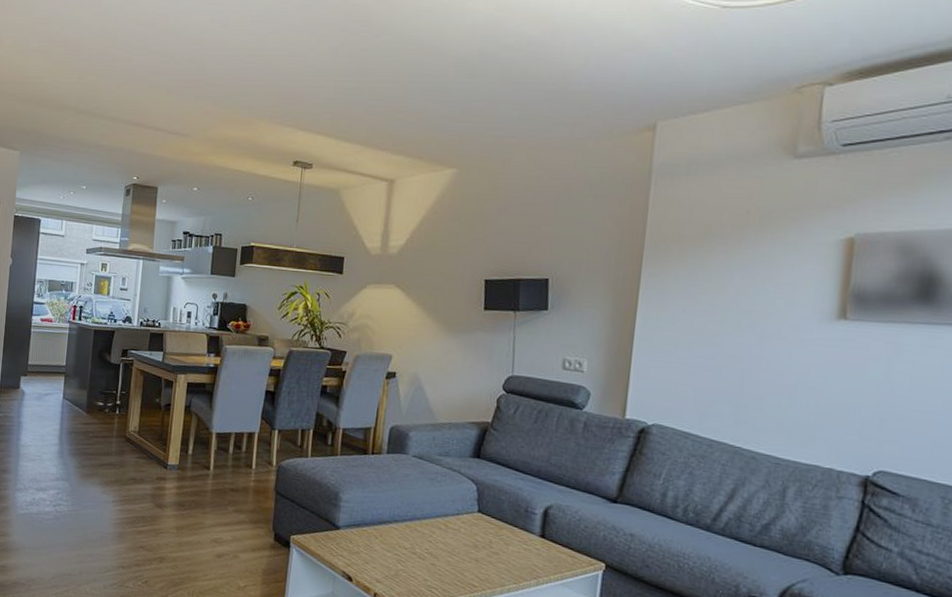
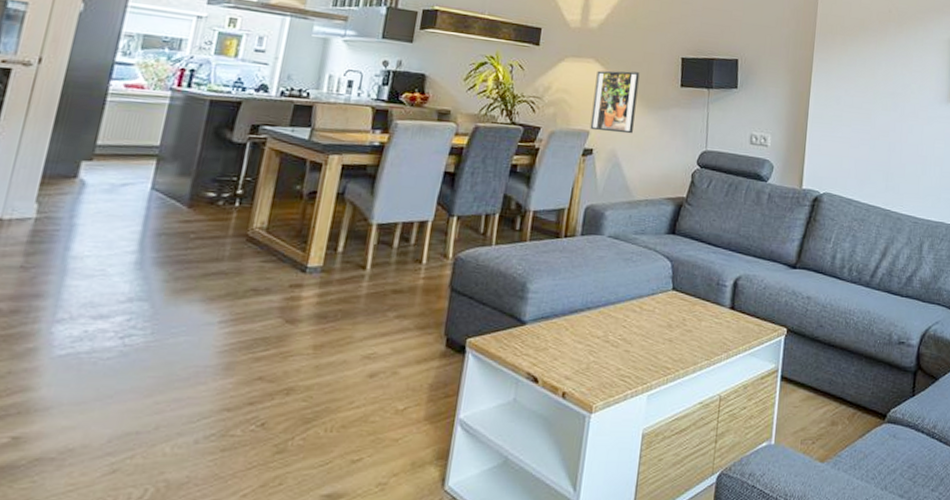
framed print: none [392,295,441,358] -> present [590,70,640,134]

